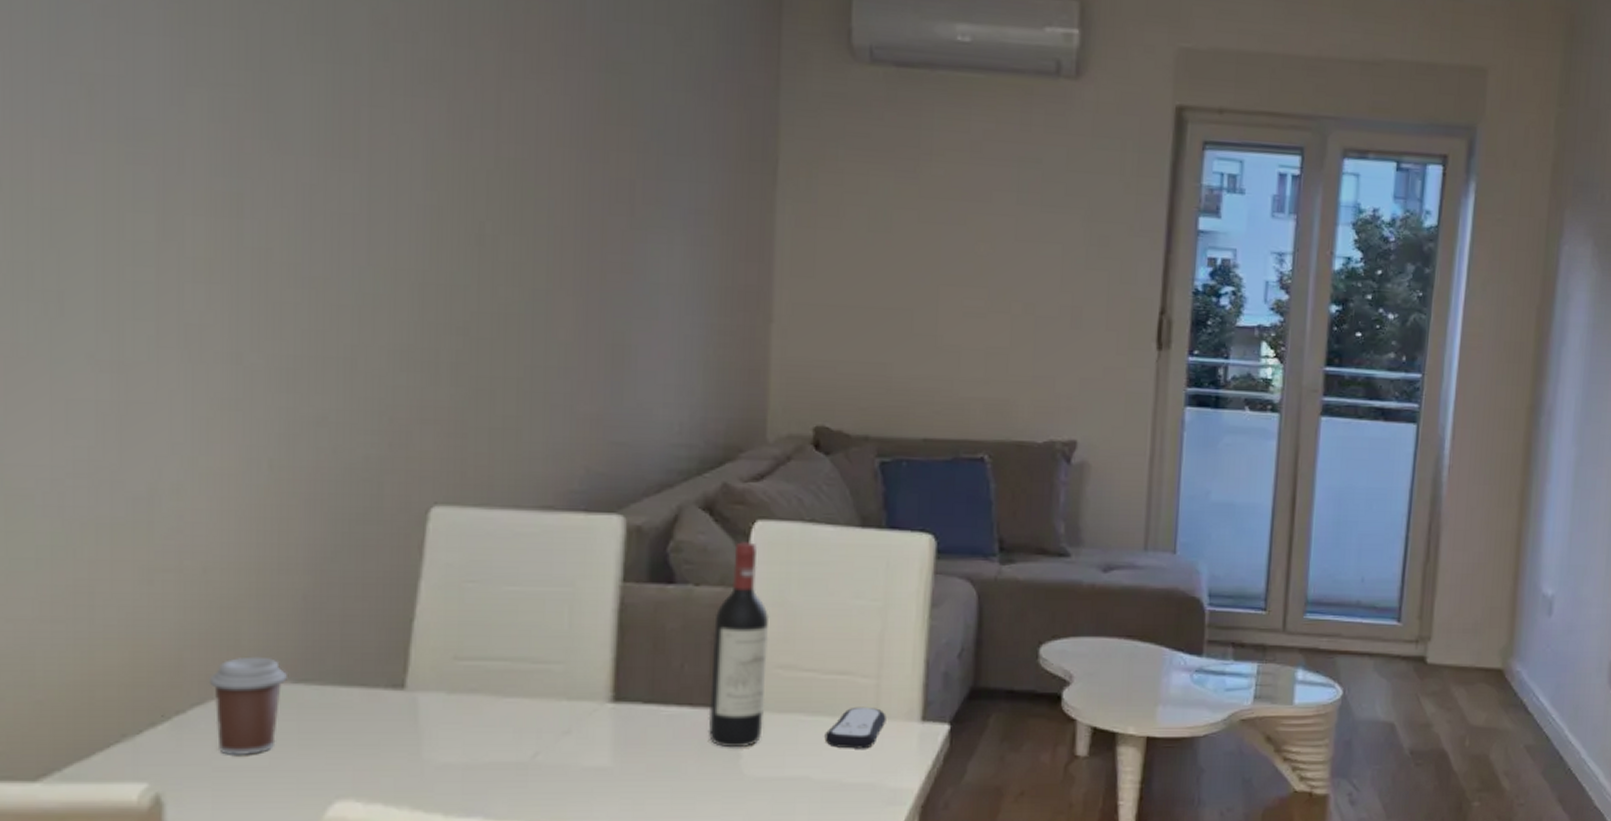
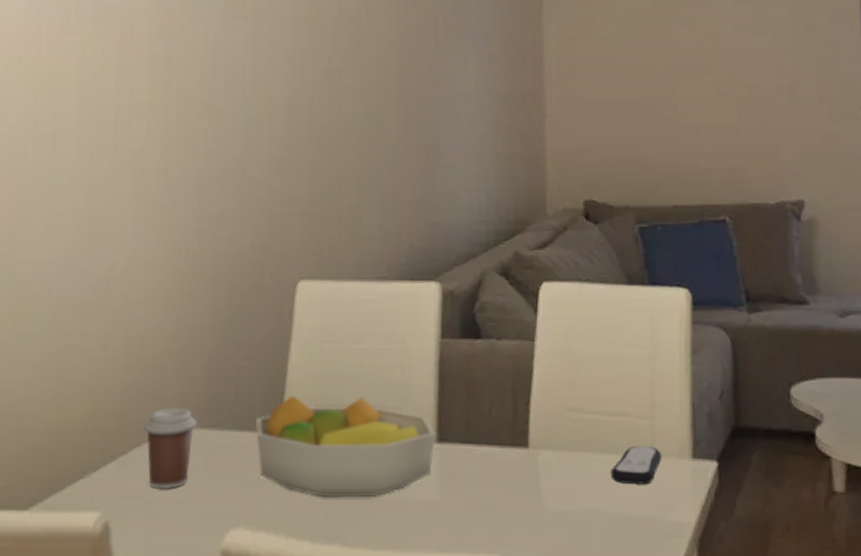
fruit bowl: none [371,645,612,765] -> present [256,395,437,498]
wine bottle: present [708,542,770,748] -> none [513,301,559,484]

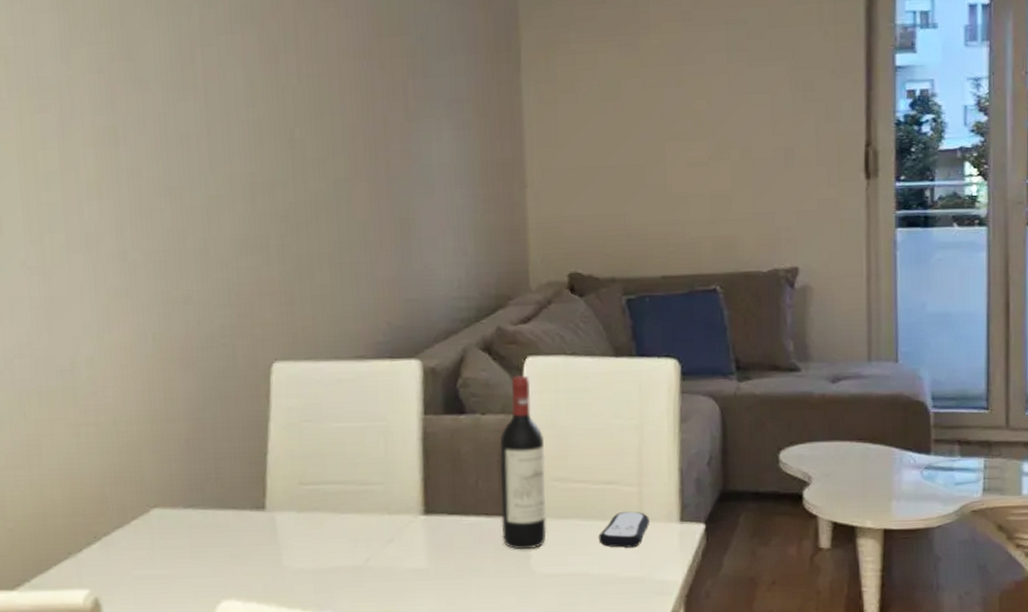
coffee cup: present [143,407,198,490] -> none [124,488,180,567]
fruit bowl: present [256,395,437,498] -> none [239,473,423,569]
wine bottle: none [513,301,559,484] -> present [499,375,547,550]

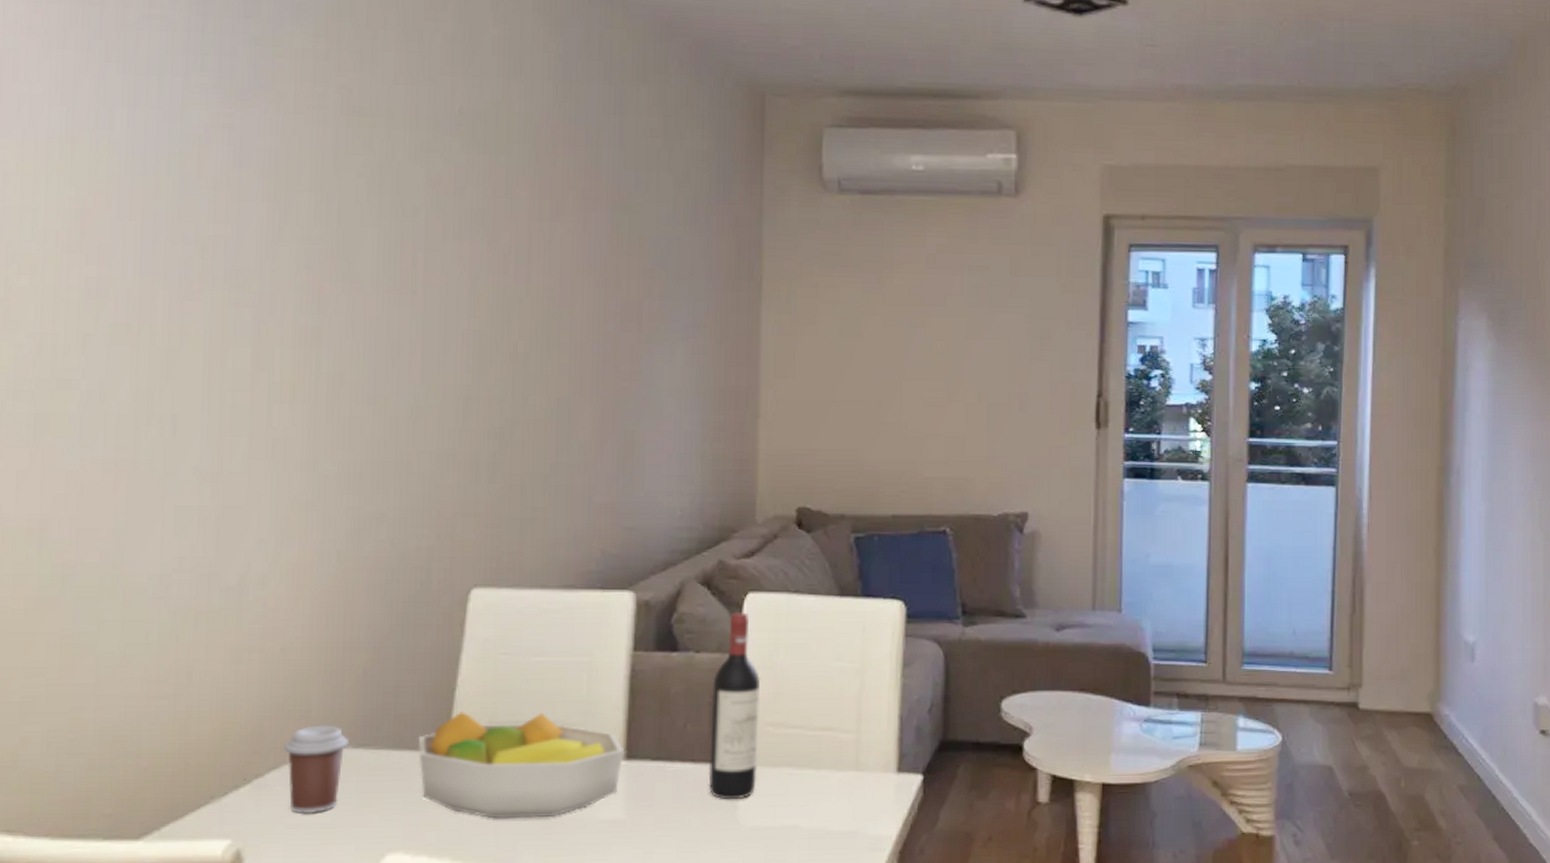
coffee cup: none [124,488,180,567] -> present [283,725,350,815]
fruit bowl: none [239,473,423,569] -> present [418,712,625,819]
remote control: present [598,511,650,548] -> none [811,760,866,799]

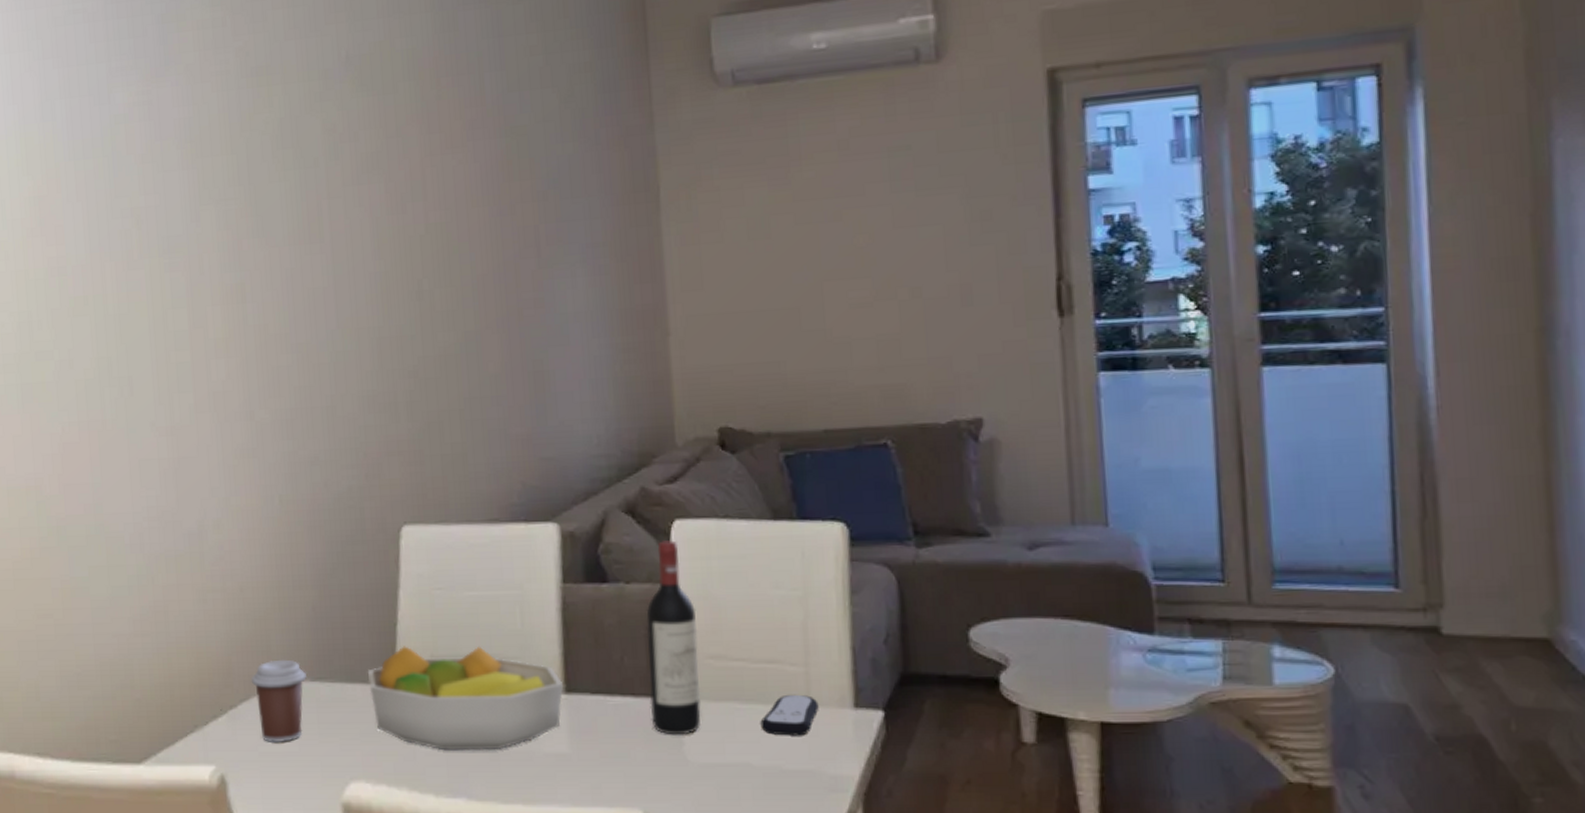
remote control: none [811,760,866,799] -> present [760,694,819,736]

